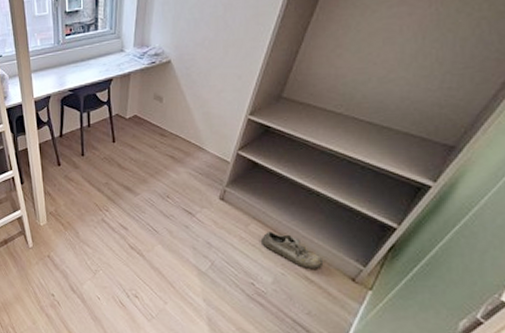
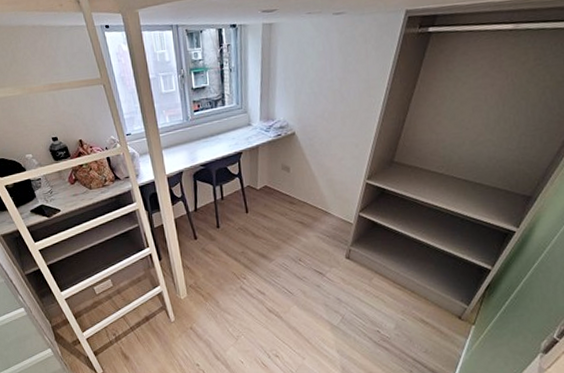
shoe: present [262,230,324,269] -> none [383,282,436,312]

